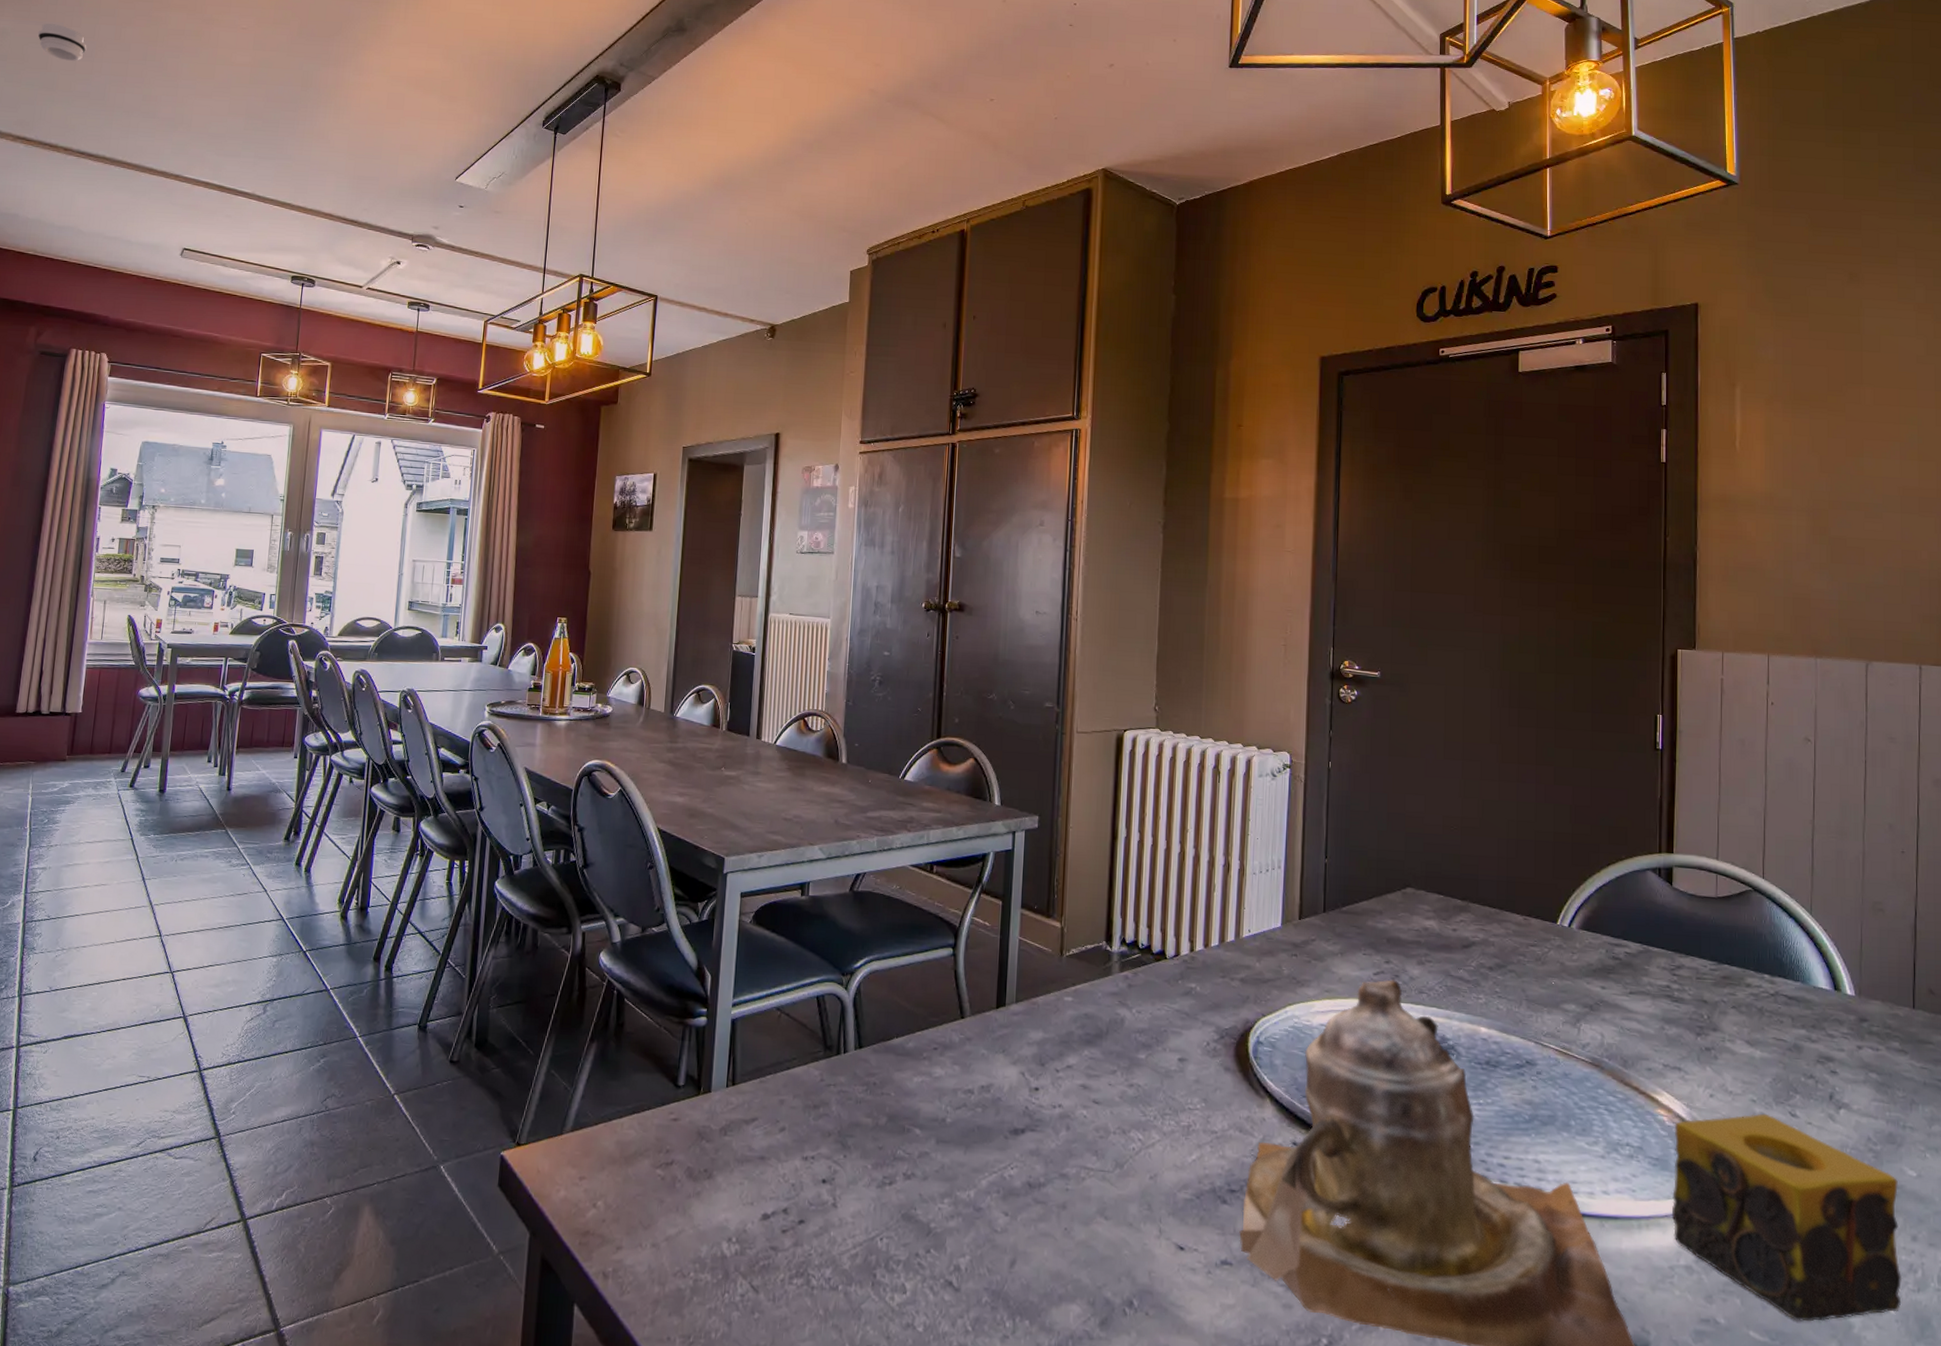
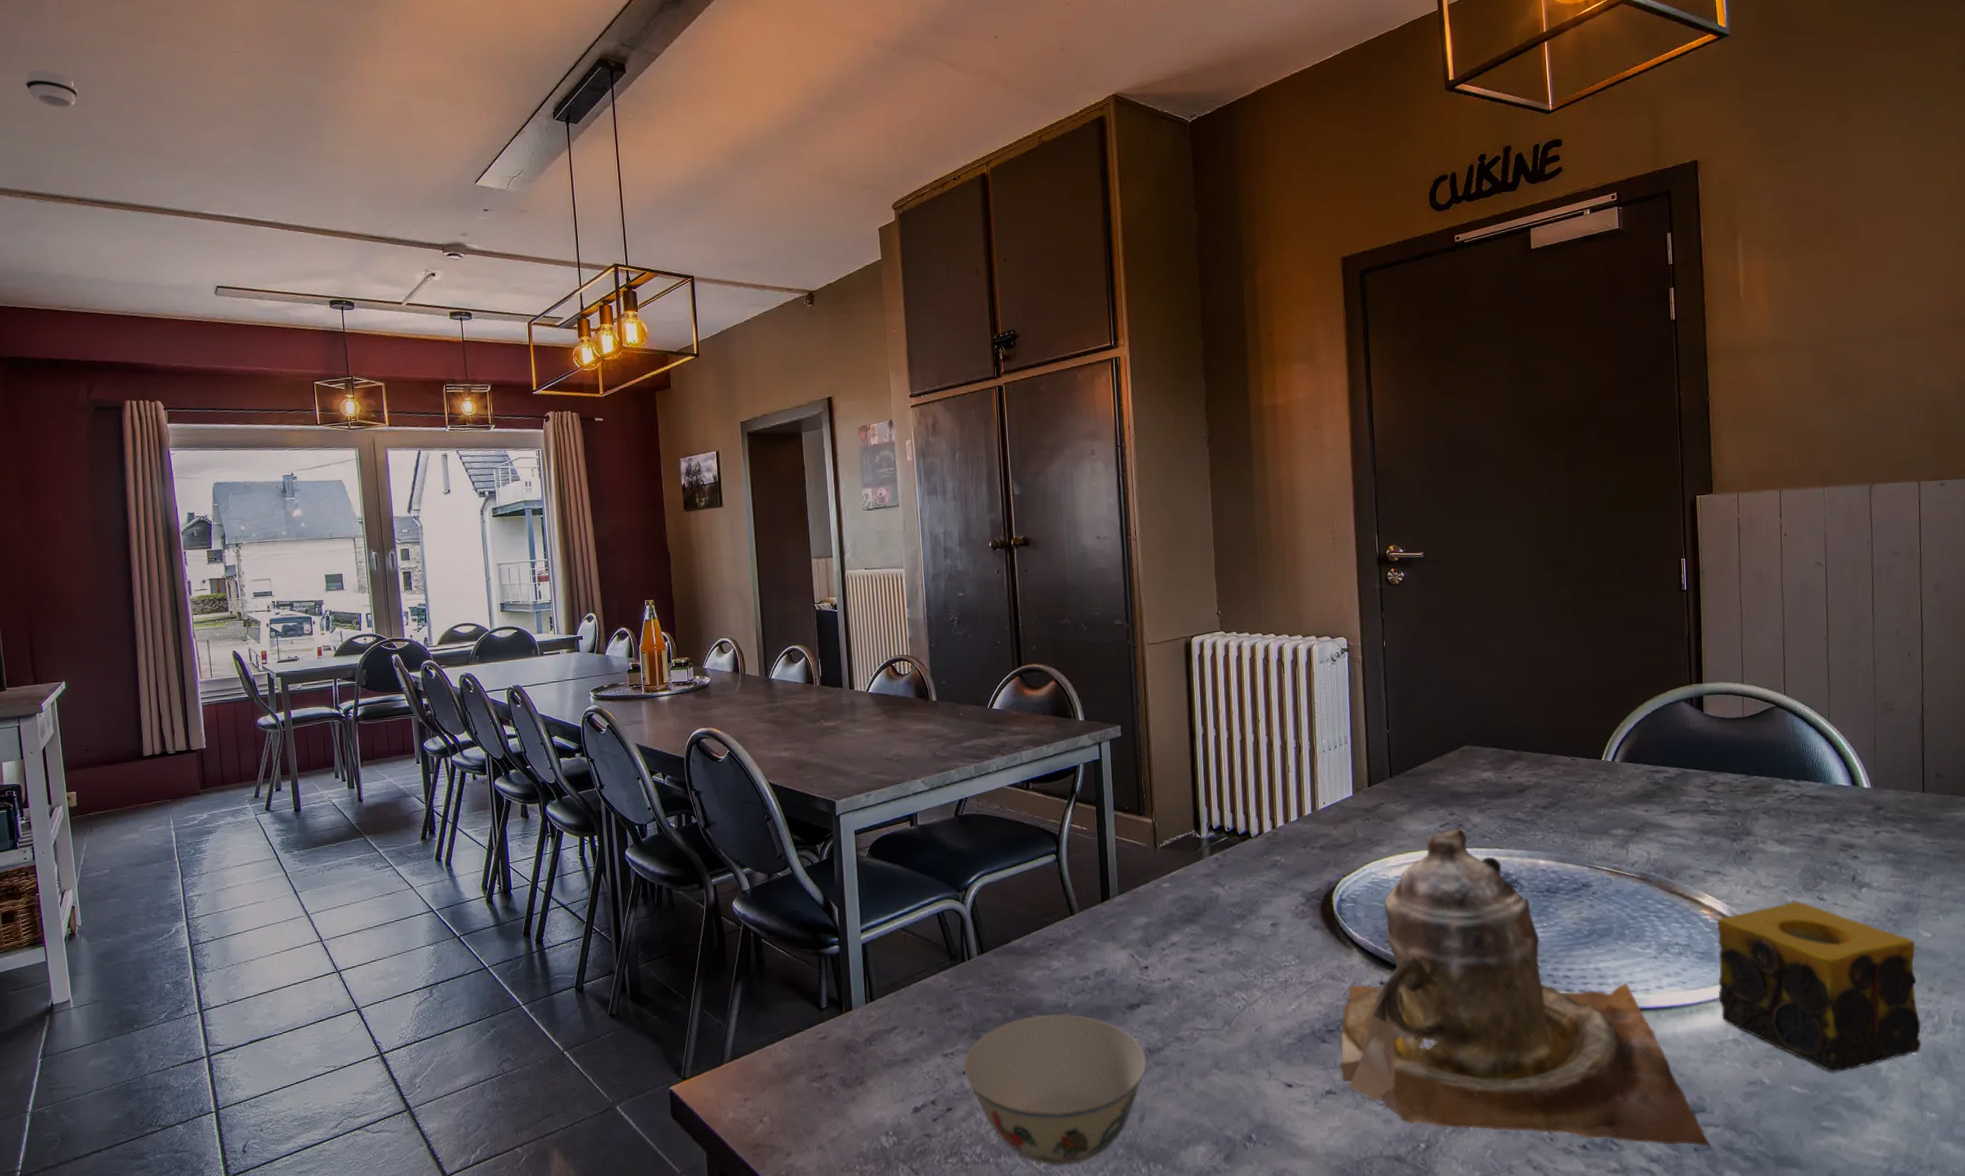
bowl: none [823,1126,1025,1306] -> present [963,1013,1146,1166]

